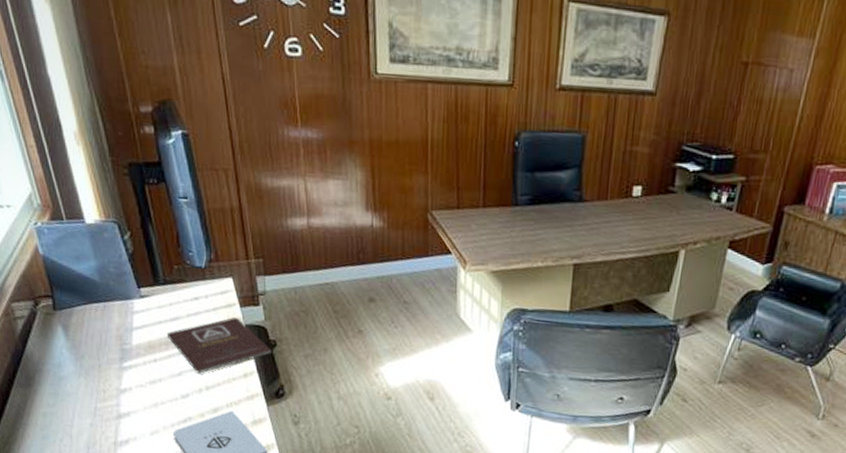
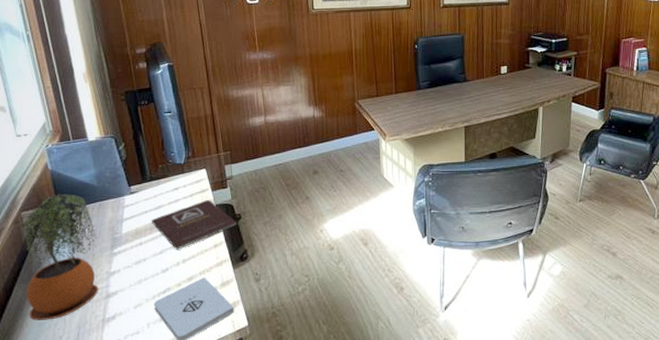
potted plant: none [15,286,108,434] -> present [24,194,99,320]

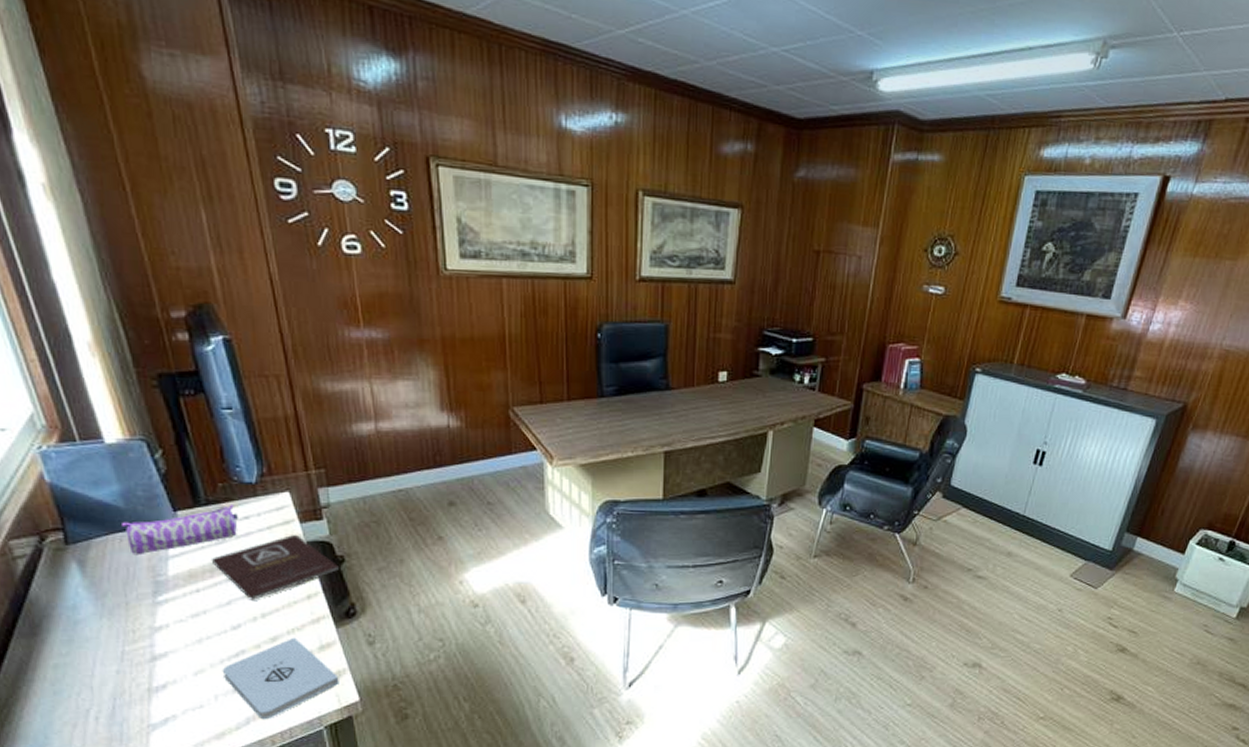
potted plant: present [24,194,99,320] -> none [14,517,140,688]
pencil case: none [95,179,172,220] -> present [122,504,240,556]

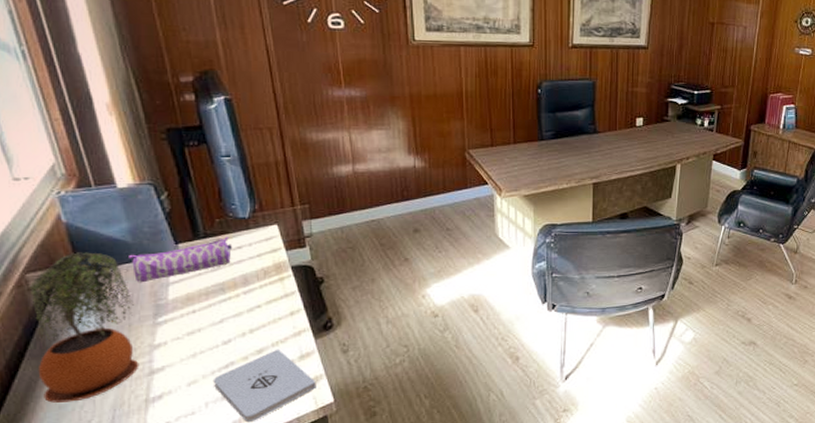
potted plant: none [14,517,140,688] -> present [30,252,139,403]
book: present [211,535,339,600] -> none [206,261,319,318]

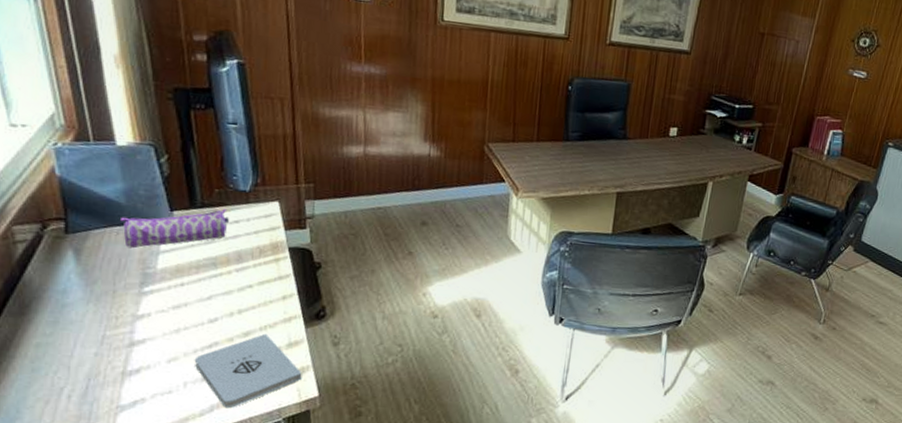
potted plant: present [30,252,139,403] -> none [14,209,121,366]

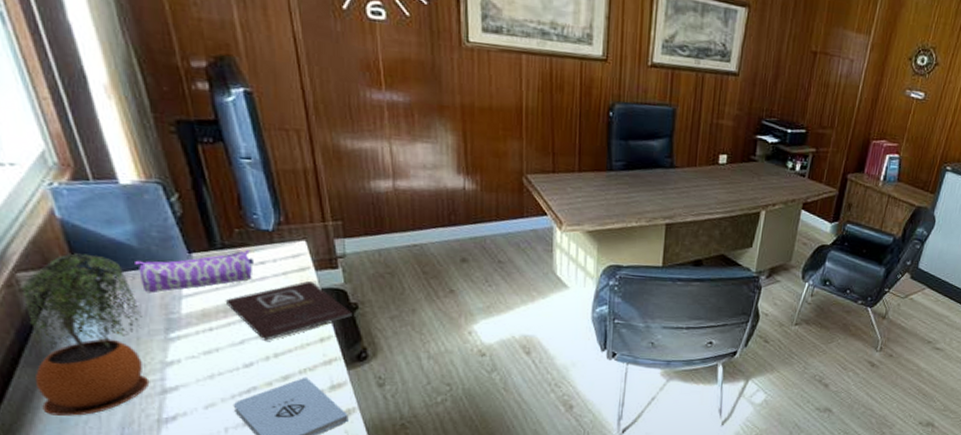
potted plant: none [14,209,121,366] -> present [22,253,150,416]
book: none [198,240,315,297] -> present [225,281,352,341]

